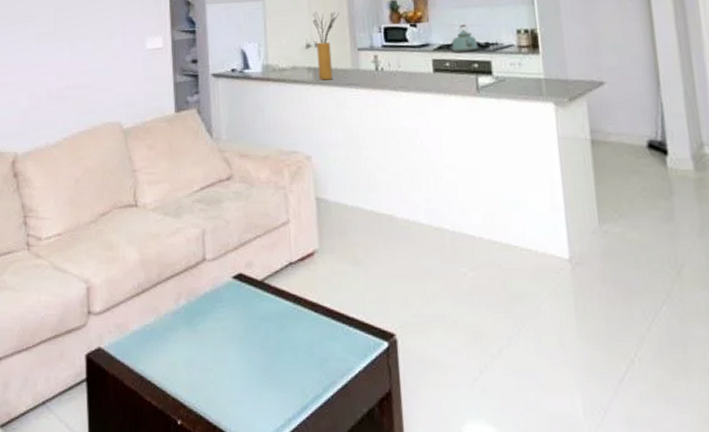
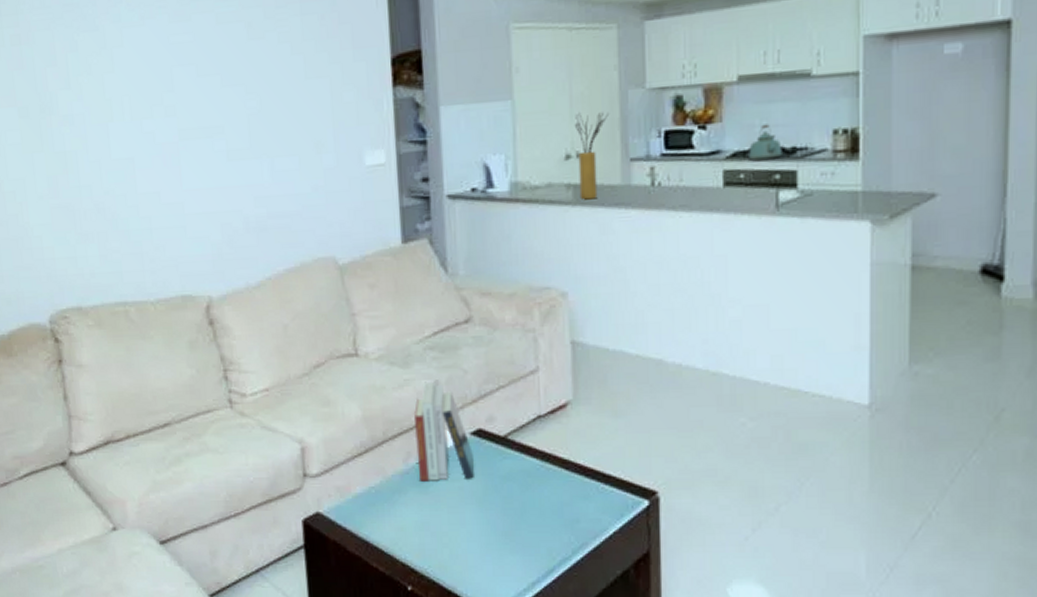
books: none [184,230,236,320] -> present [414,381,474,481]

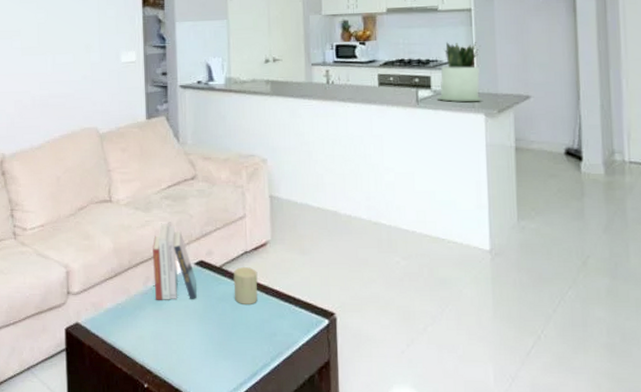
candle: none [522,435,555,484] -> present [233,266,258,304]
vase: present [575,112,609,200] -> none [272,30,296,92]
kettle: present [749,124,782,162] -> none [396,43,420,69]
planter: none [804,120,871,206] -> present [436,42,482,103]

